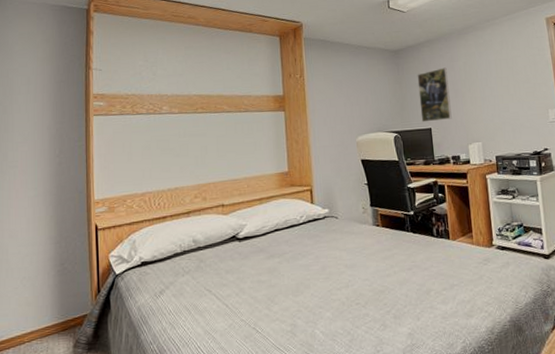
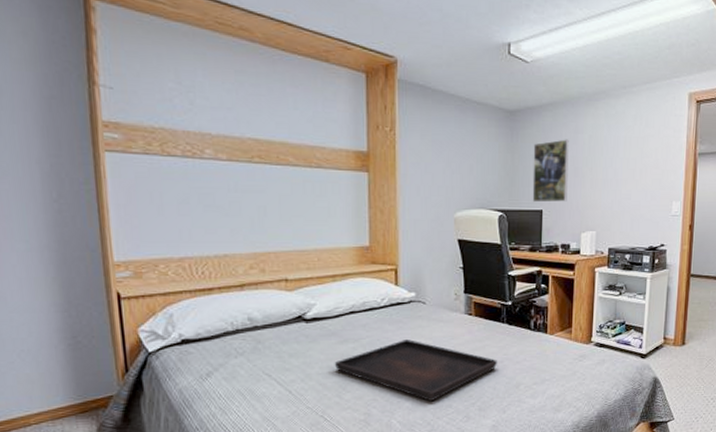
serving tray: none [263,252,407,311] -> present [334,339,497,402]

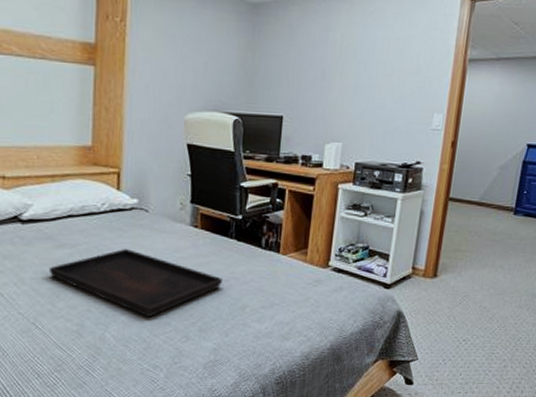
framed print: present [532,139,569,203] -> none [272,37,318,108]

